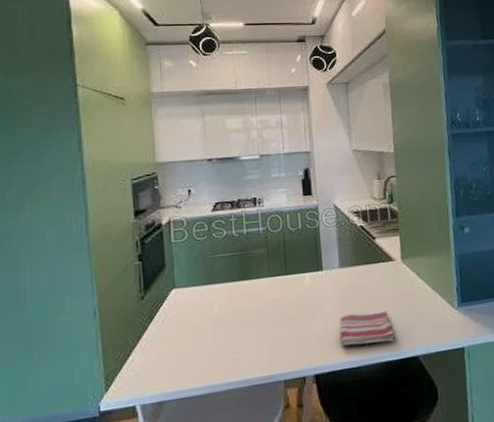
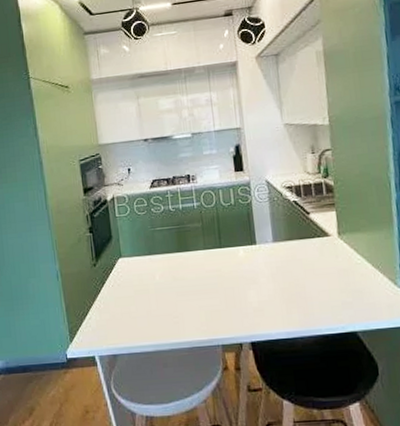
dish towel: present [339,311,395,346] -> none [274,286,331,317]

